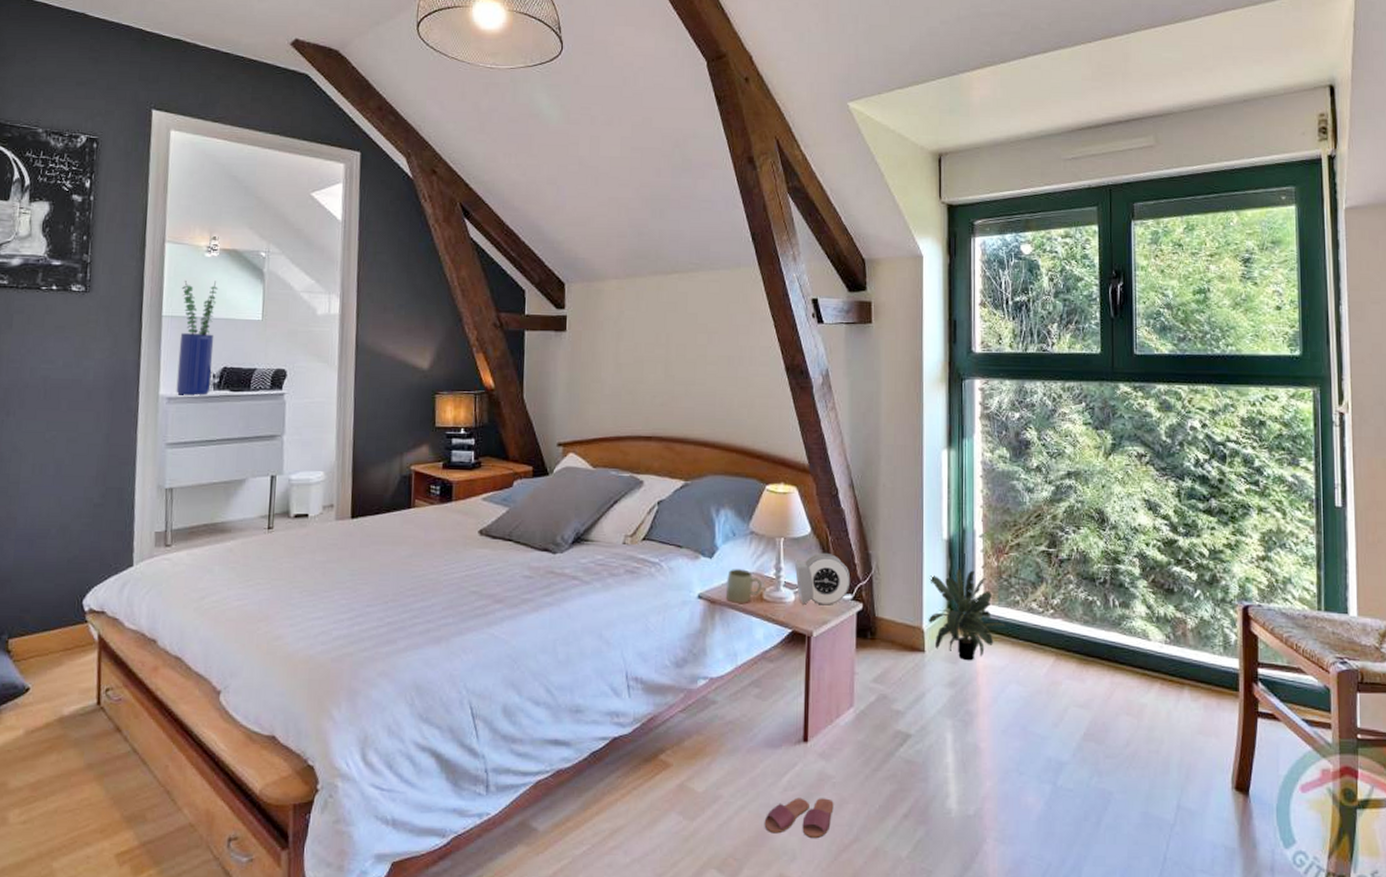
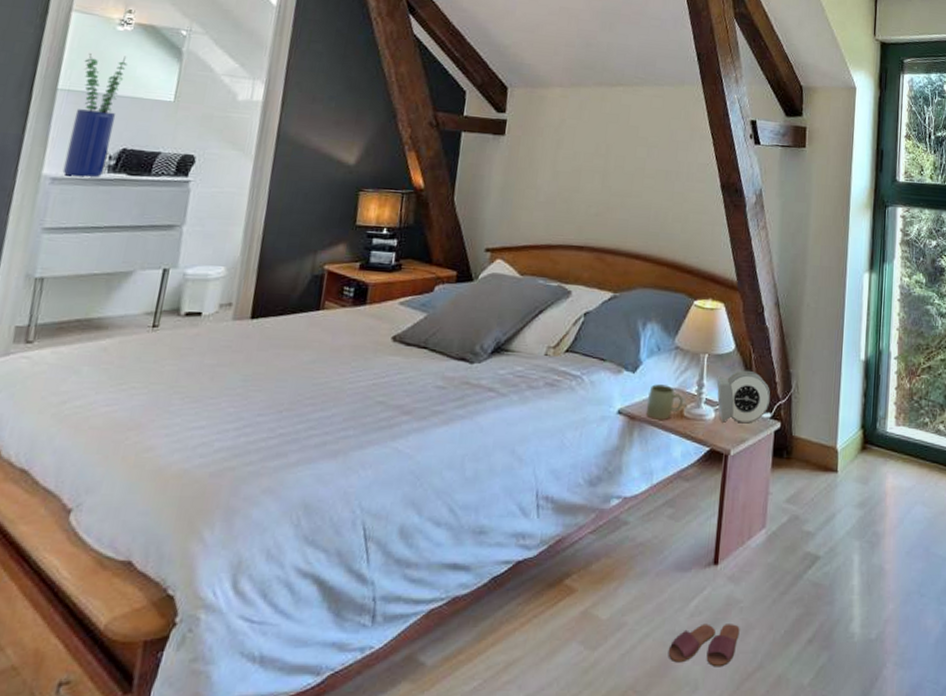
potted plant: present [929,568,1006,660] -> none [843,389,915,481]

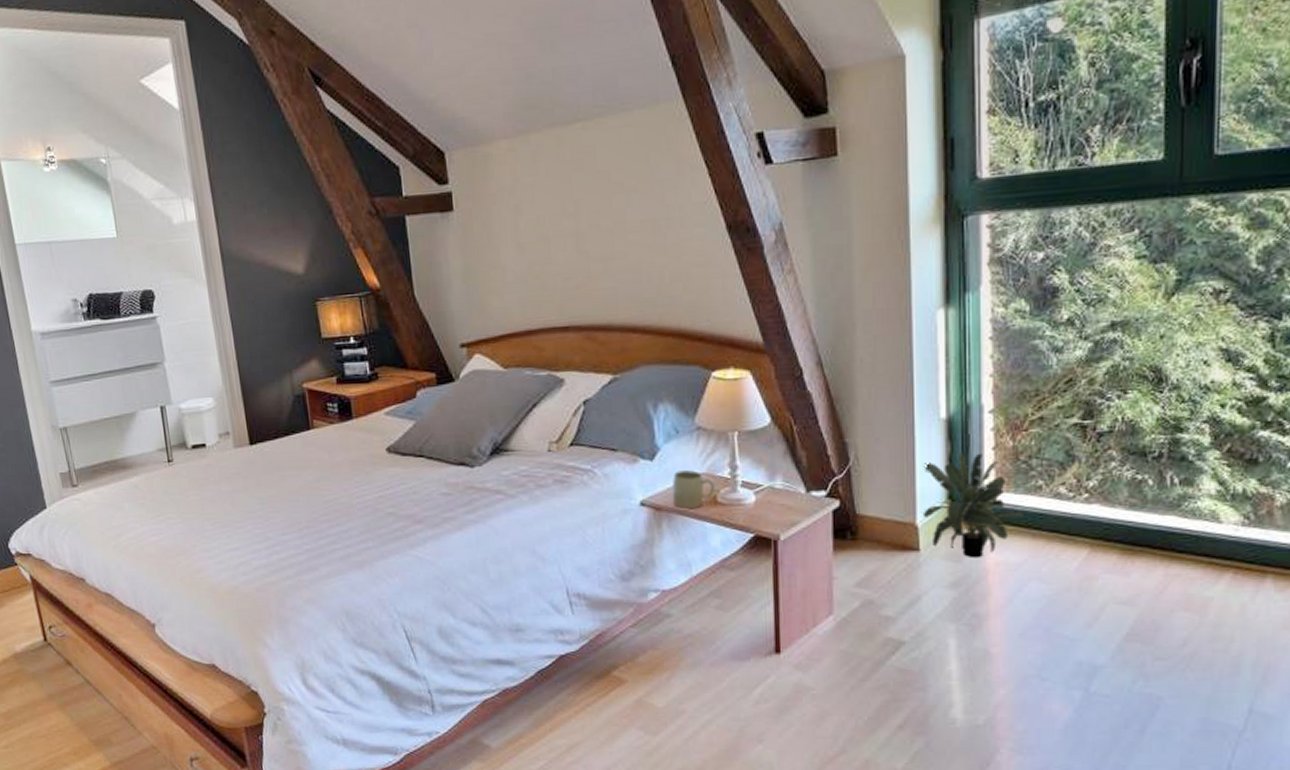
vase: present [62,53,127,178] -> none [27,198,80,329]
slippers: present [668,623,740,666] -> none [735,710,815,750]
alarm clock: present [716,370,771,424] -> none [752,444,824,506]
potted plant: none [843,389,915,481] -> present [923,452,1025,557]

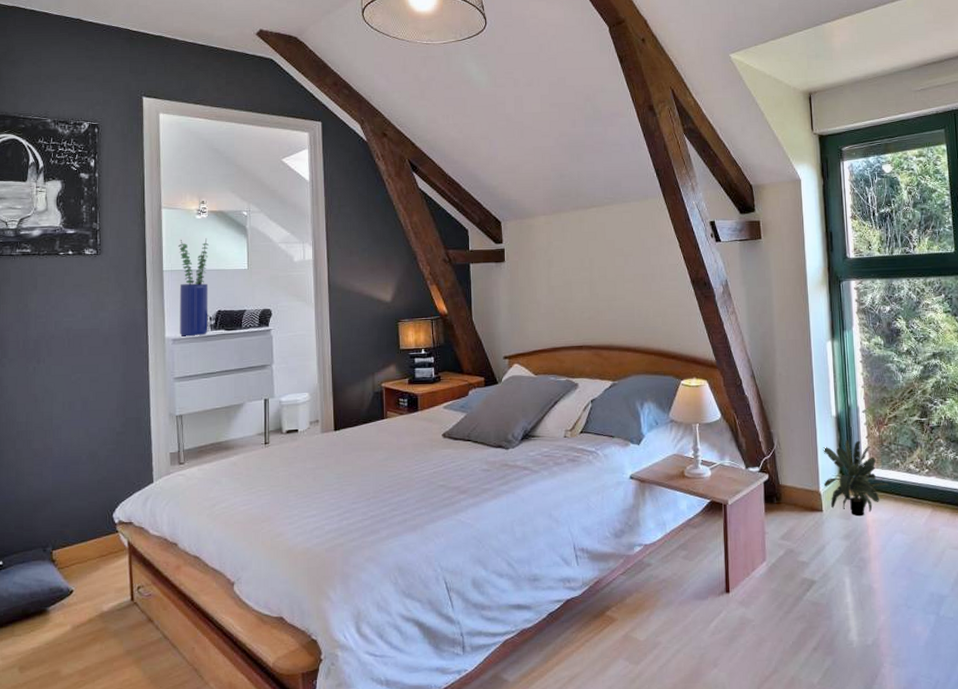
vase: none [27,198,80,329] -> present [177,238,209,337]
mug: present [671,470,715,510] -> none [652,452,683,482]

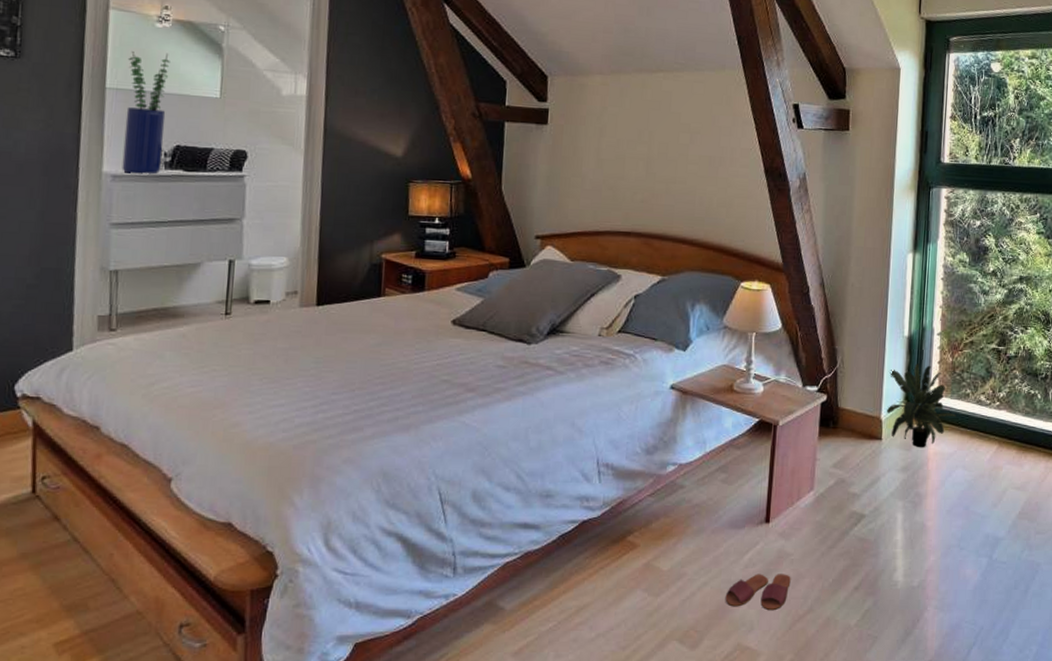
slippers: none [697,638,755,672] -> present [725,574,791,610]

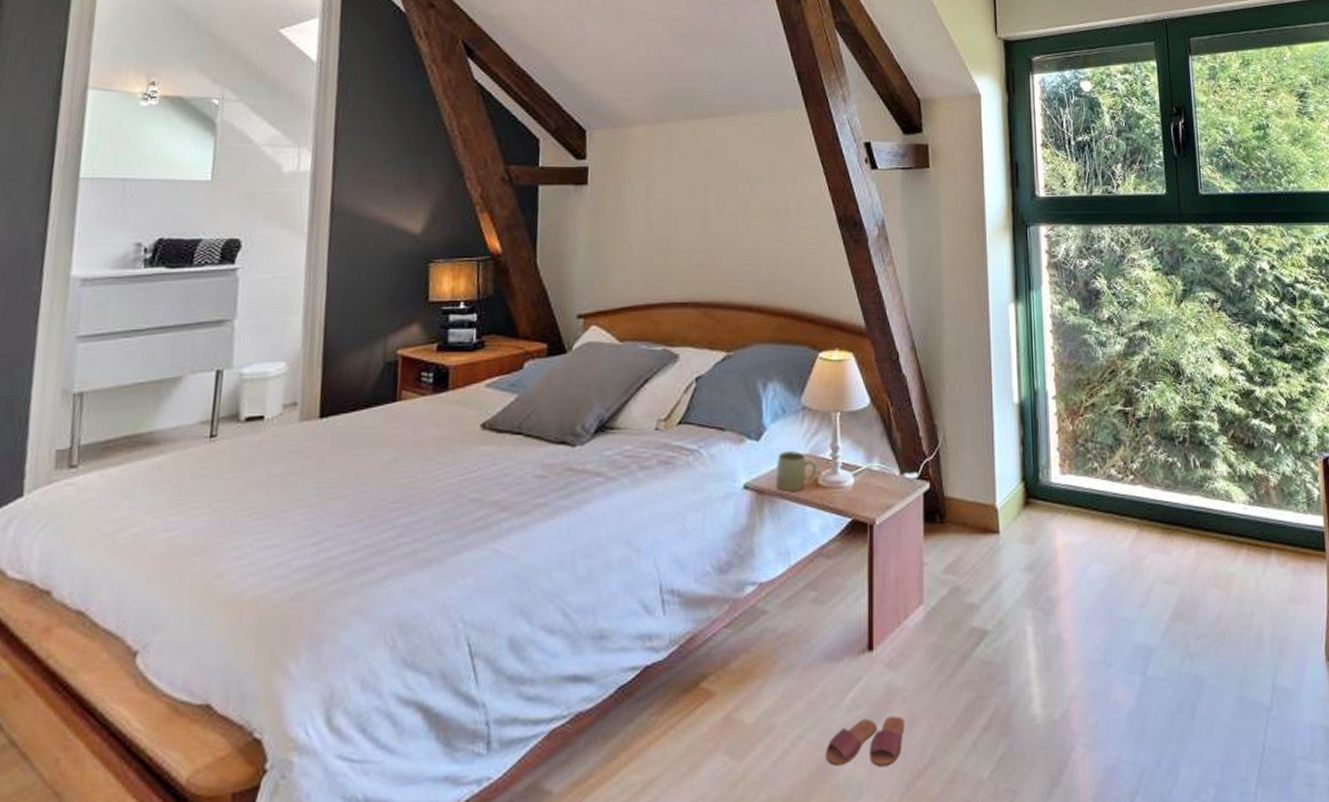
vase: present [122,52,170,175] -> none [93,134,155,275]
mug: none [697,361,733,395] -> present [775,451,816,493]
potted plant: present [887,363,957,447] -> none [1001,435,1085,539]

